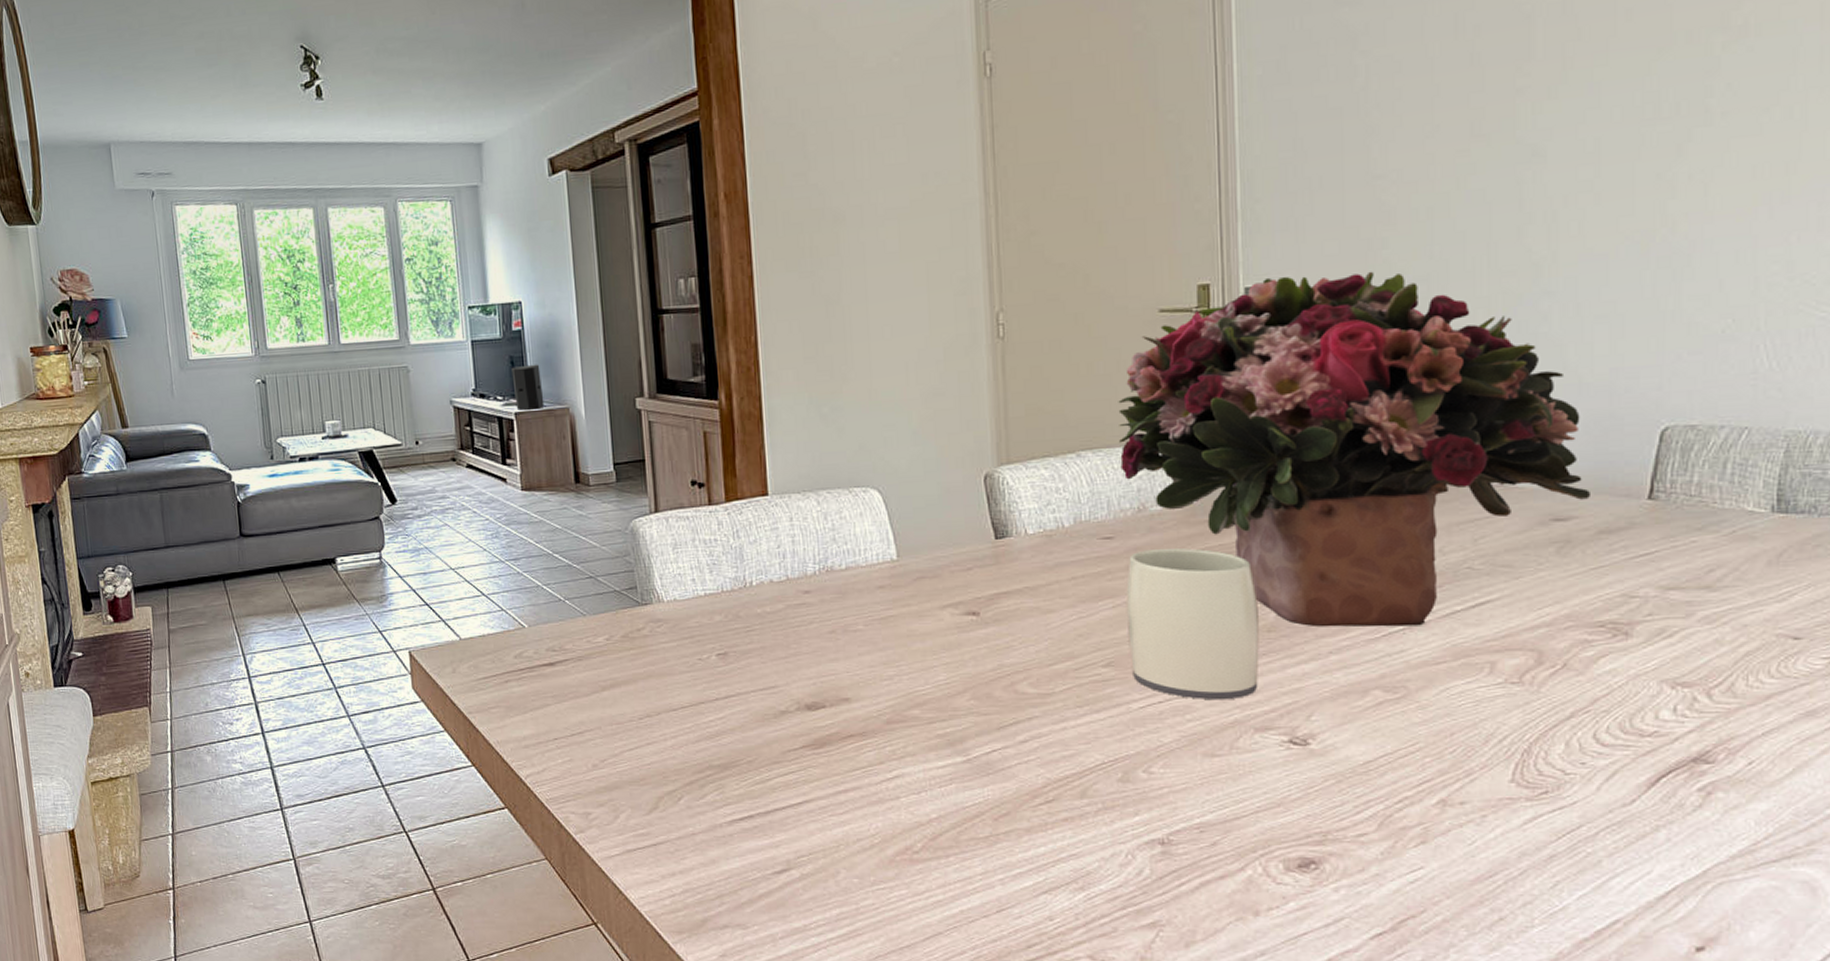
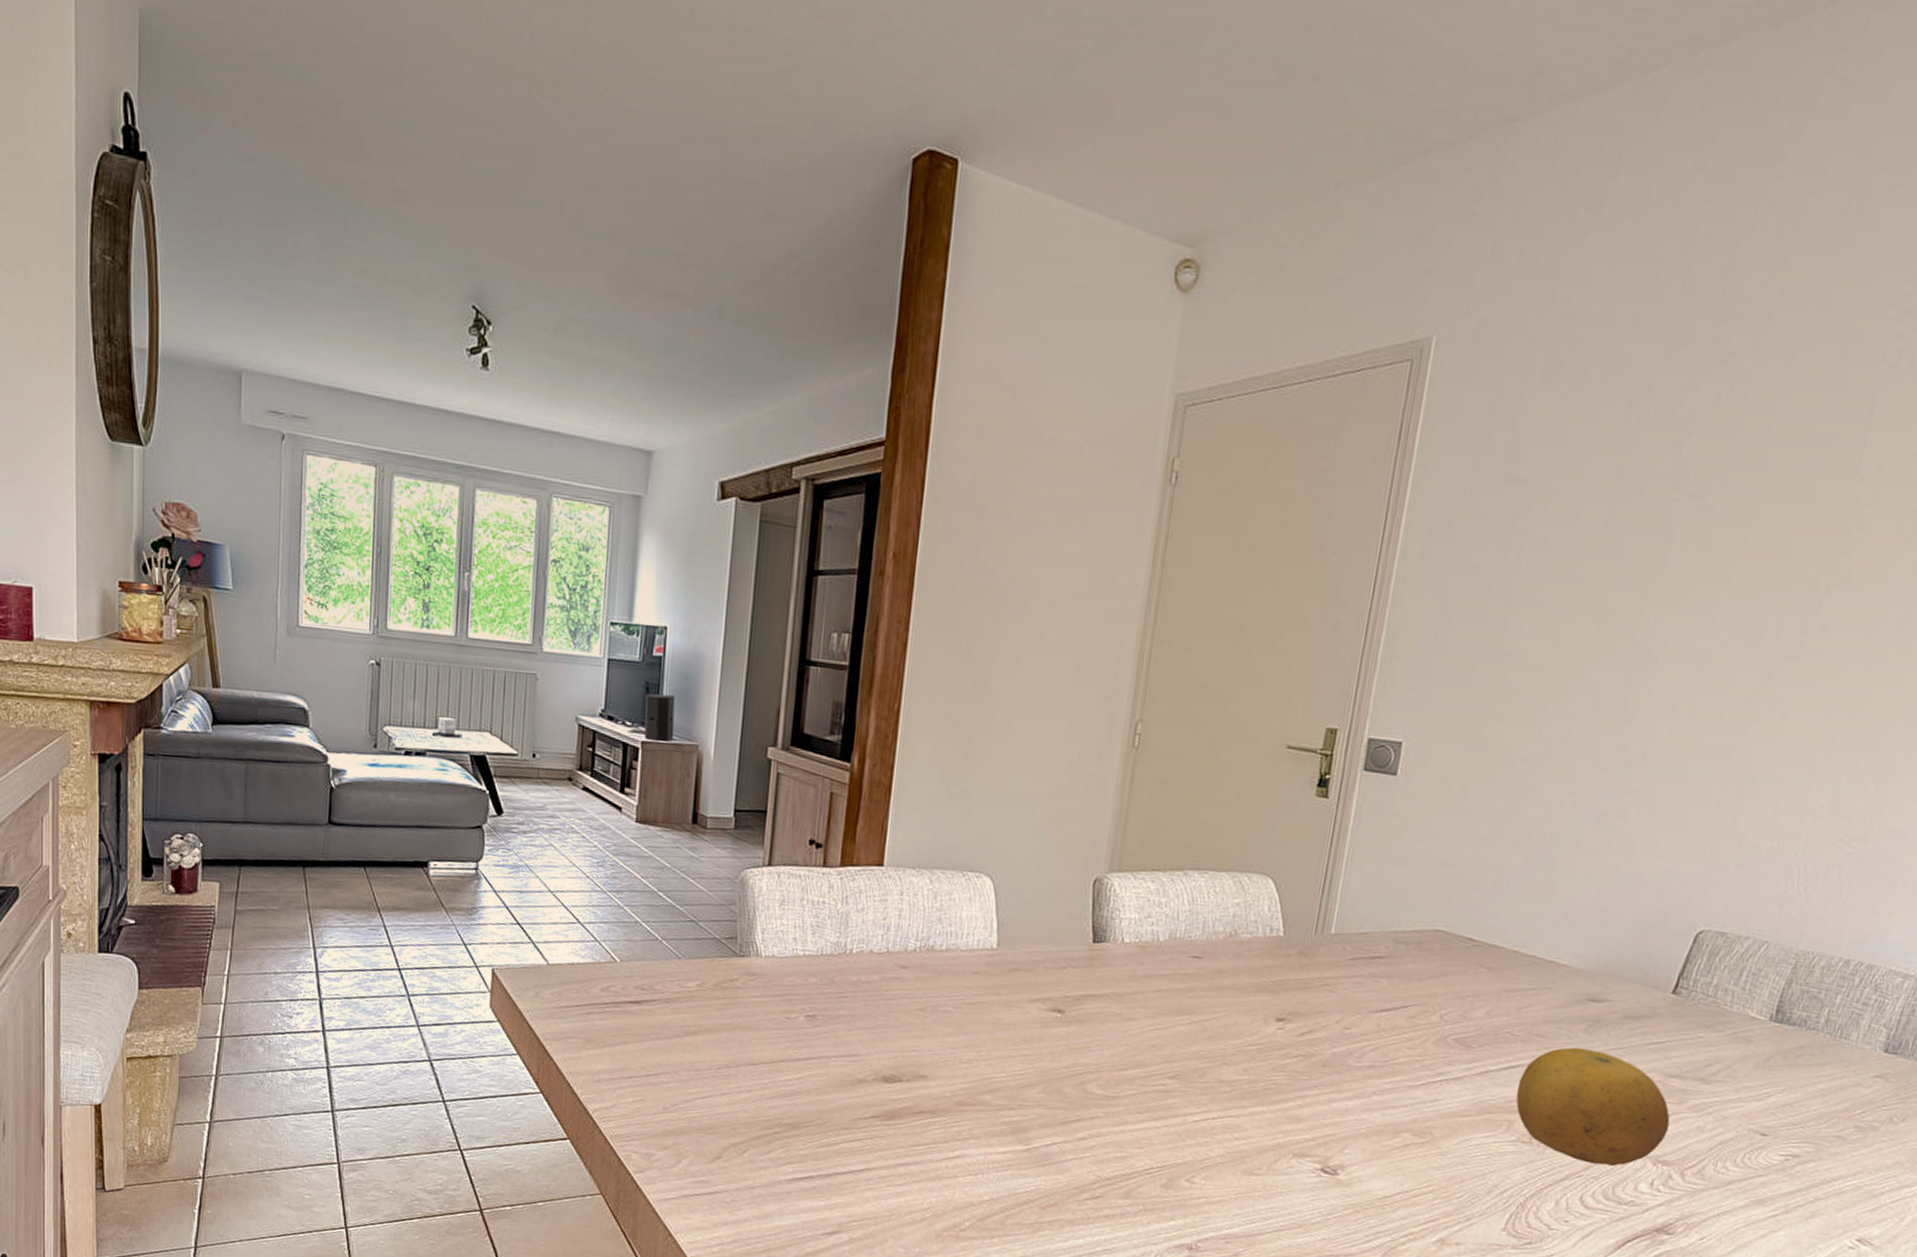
bouquet: present [1118,271,1592,627] -> none [1221,732,1633,1080]
mug: present [1125,548,1259,700] -> none [1193,974,1321,1124]
fruit: none [1493,572,1679,696] -> present [1516,1047,1670,1166]

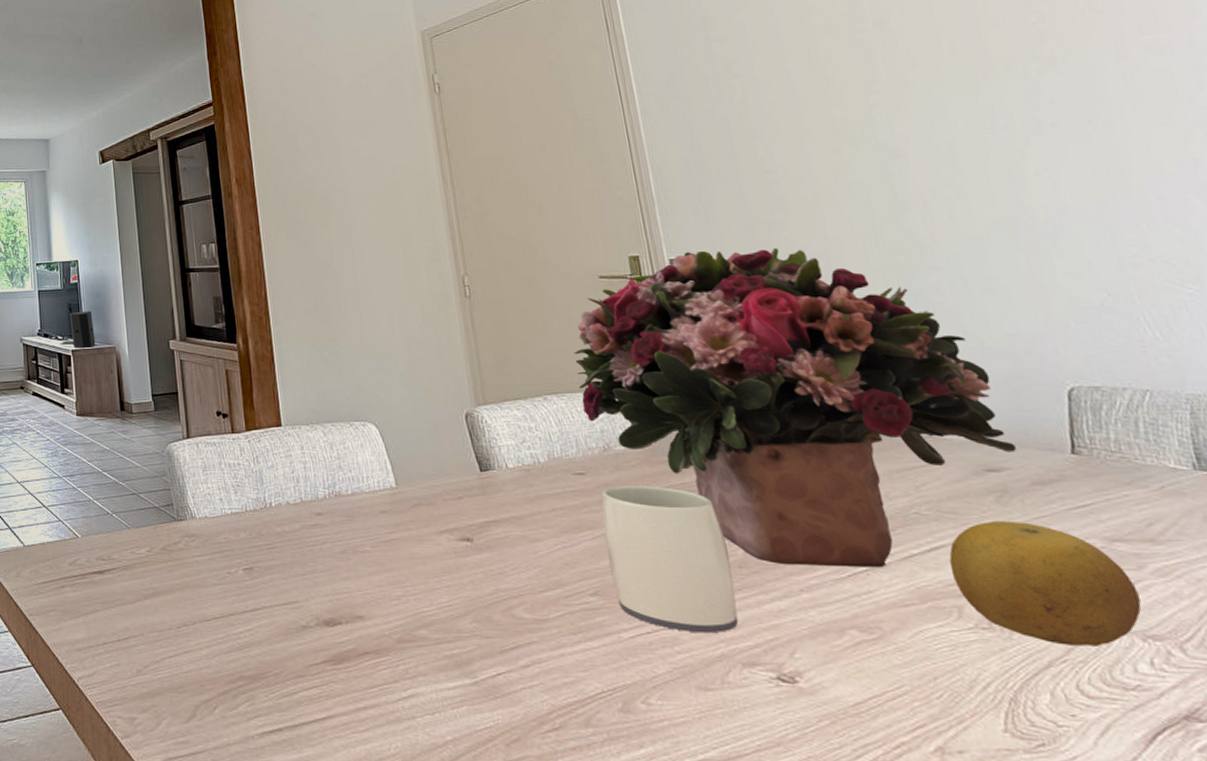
mug: none [1193,974,1321,1124] -> present [601,486,739,634]
bouquet: none [1221,732,1633,1080] -> present [574,247,1017,568]

